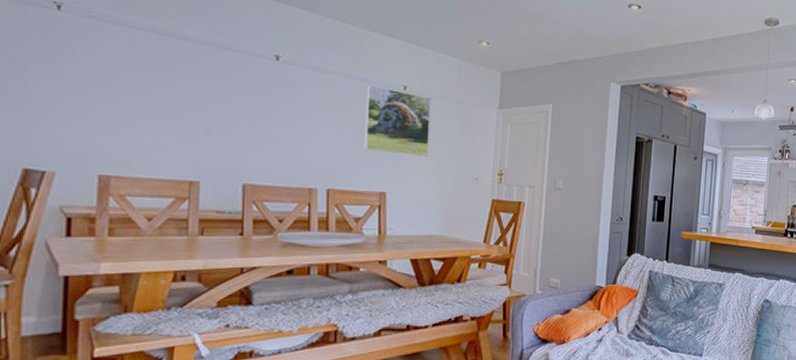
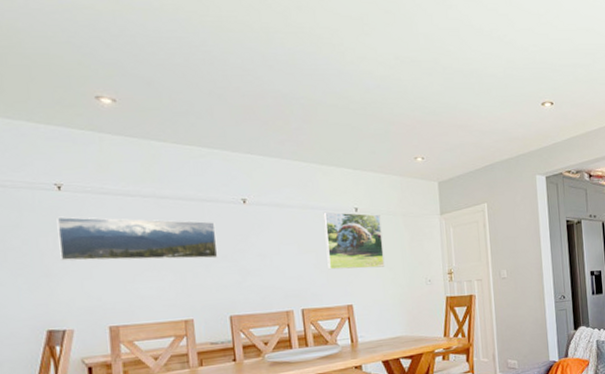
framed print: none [50,40,240,117] -> present [56,216,218,261]

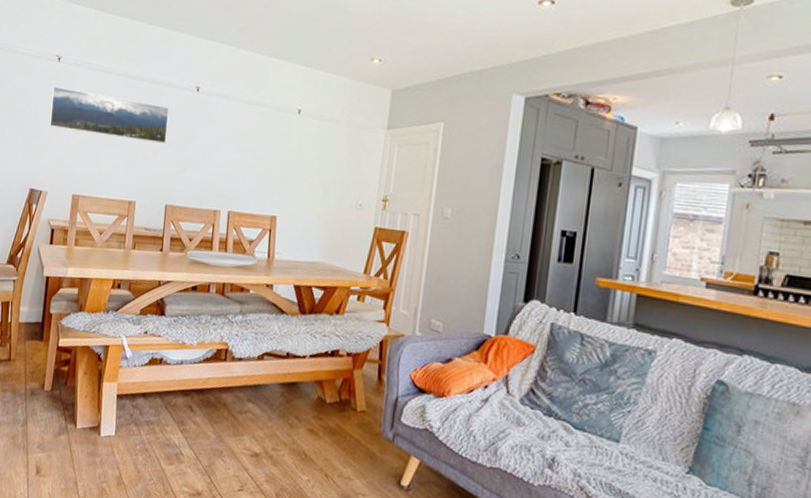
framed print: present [323,211,385,270] -> none [260,110,322,180]

